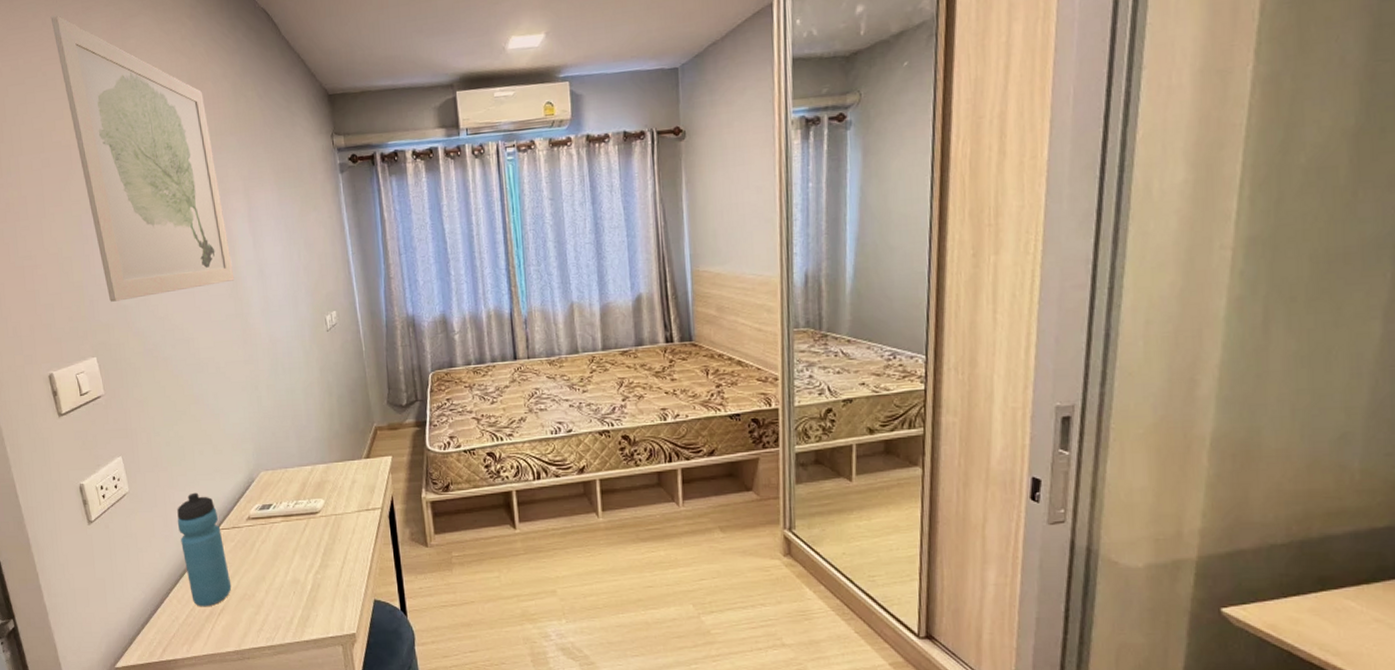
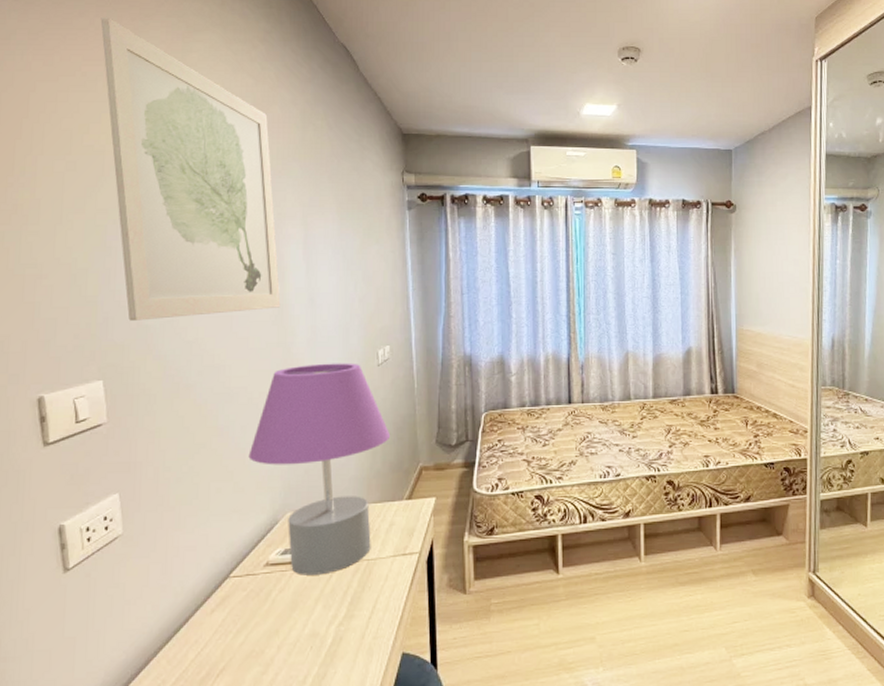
water bottle: present [177,492,232,607] -> none [178,535,237,668]
table lamp: none [222,329,345,528] -> present [248,363,391,575]

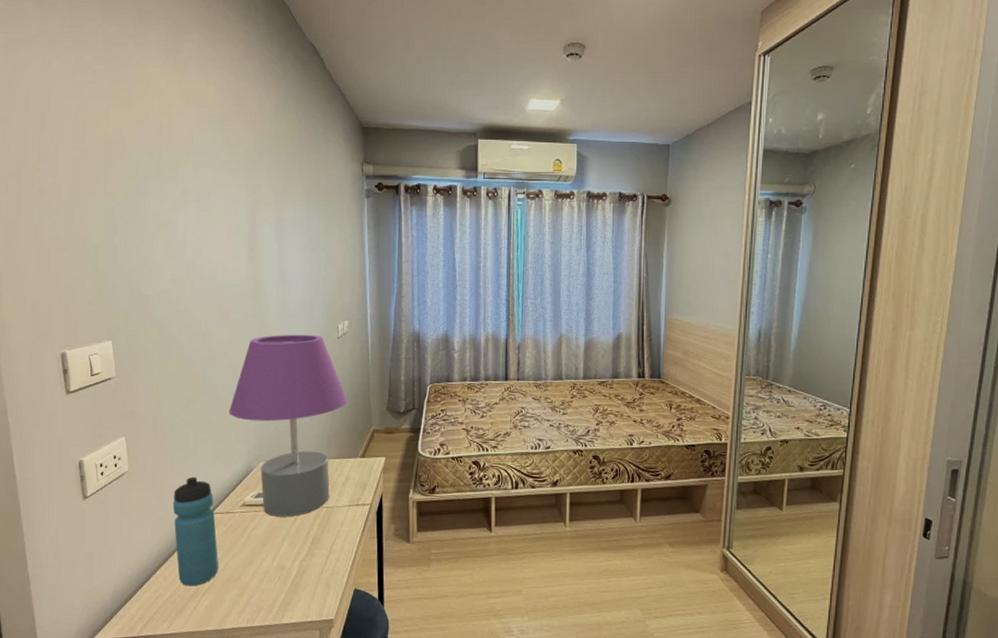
wall art: present [100,17,281,321] -> none [107,21,256,291]
water bottle: none [178,535,237,668] -> present [172,477,219,586]

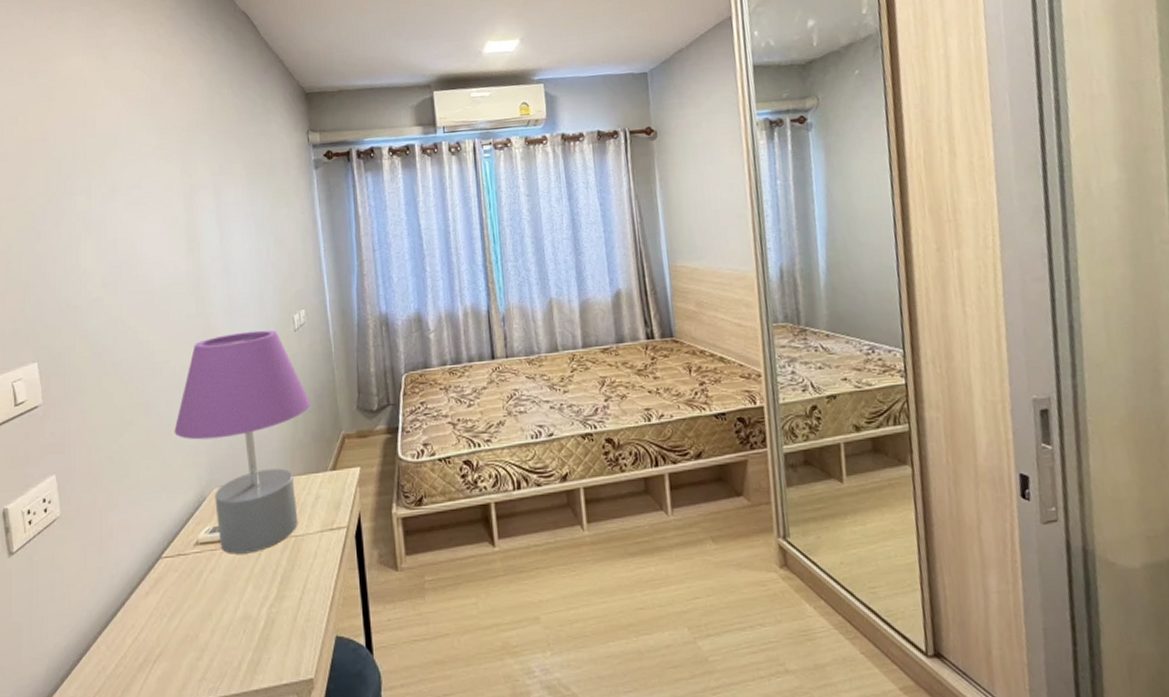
water bottle: present [172,477,219,586] -> none [113,514,172,654]

